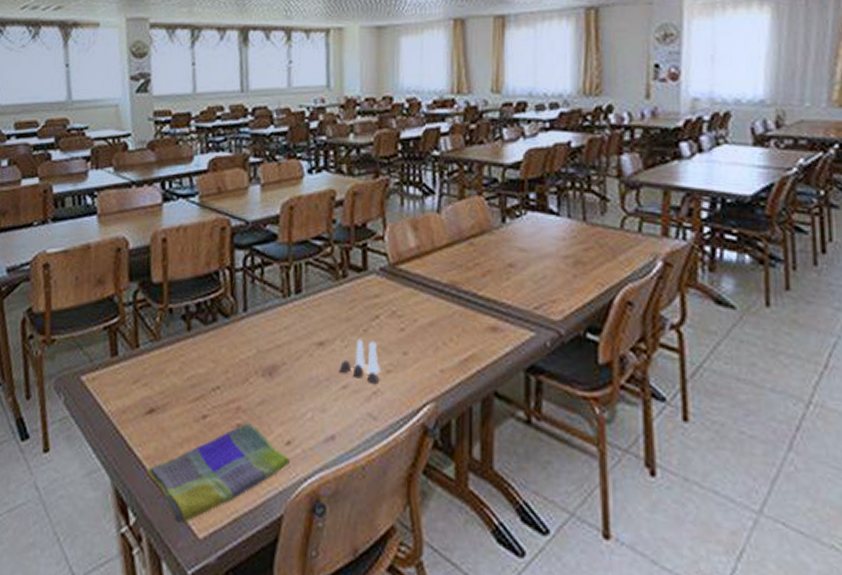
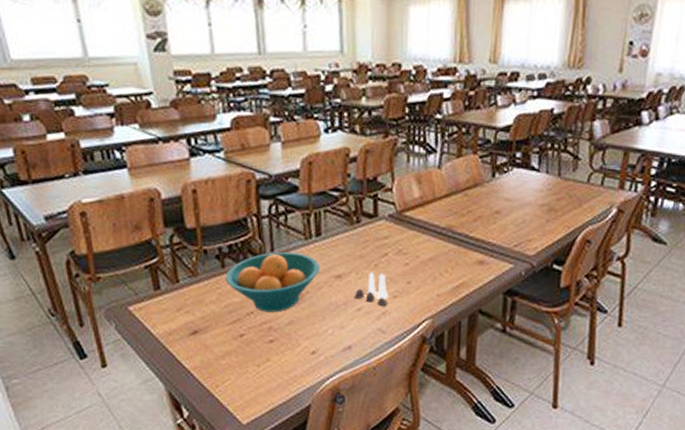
dish towel: present [146,423,290,524] -> none [194,339,315,415]
fruit bowl: none [191,312,300,388] -> present [226,252,321,312]

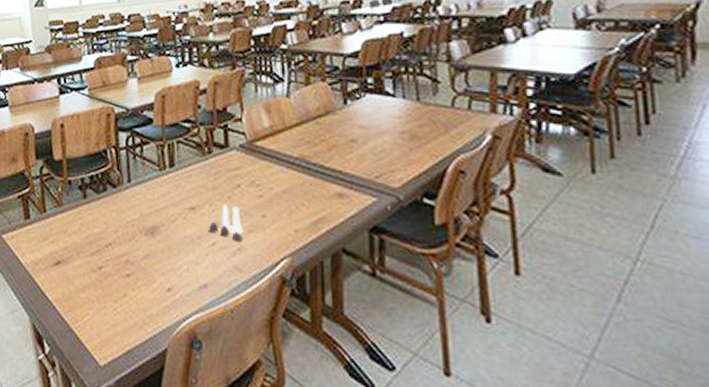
fruit bowl: present [226,252,321,312] -> none [87,183,175,245]

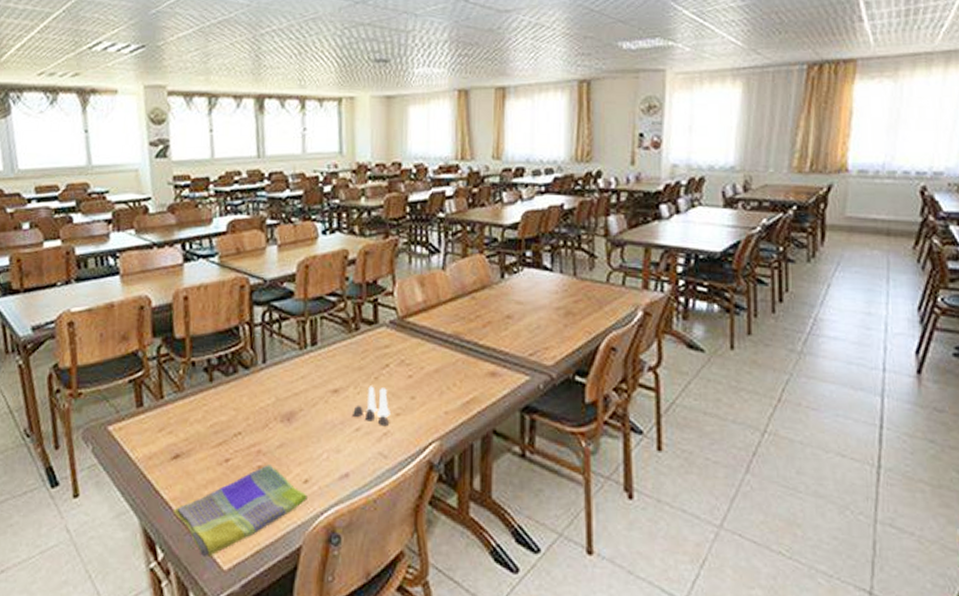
dish towel: none [56,273,171,353] -> present [172,465,307,558]

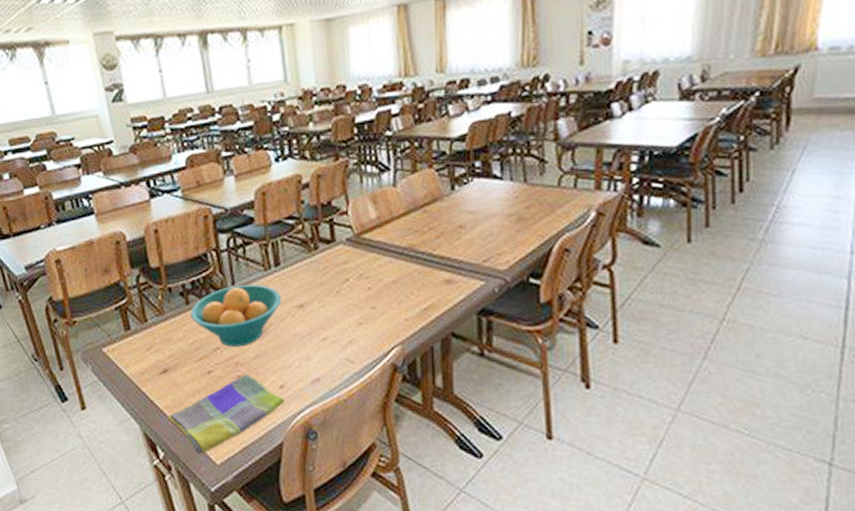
fruit bowl: none [213,364,316,433] -> present [190,285,282,347]
salt and pepper shaker set: present [353,386,391,427] -> none [319,299,354,335]

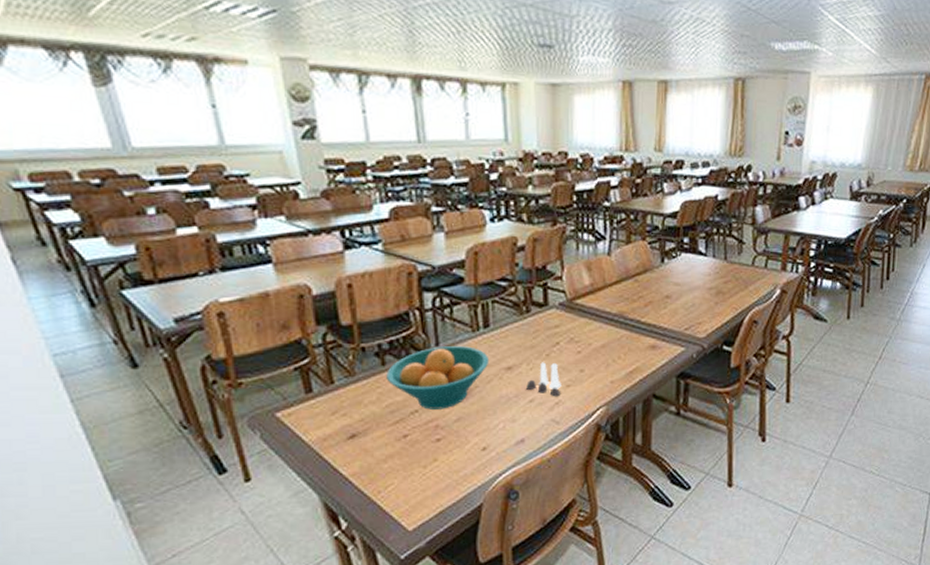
dish towel: present [167,374,284,455] -> none [353,437,486,522]
salt and pepper shaker set: none [319,299,354,335] -> present [526,362,562,397]

